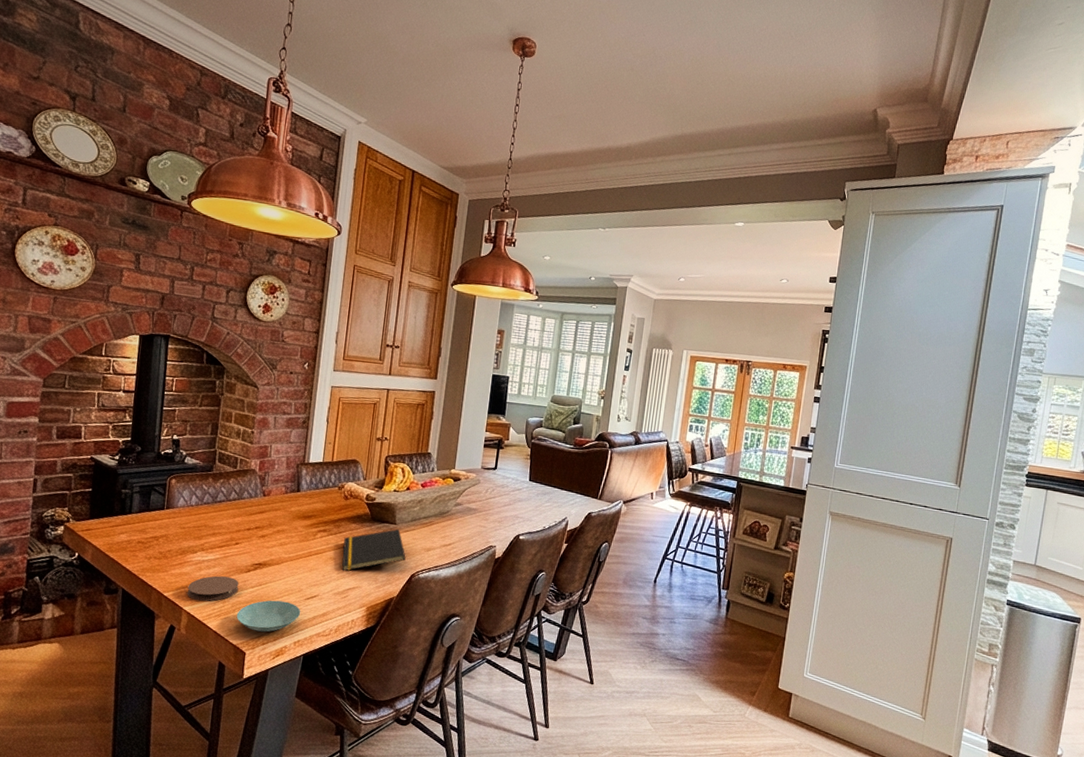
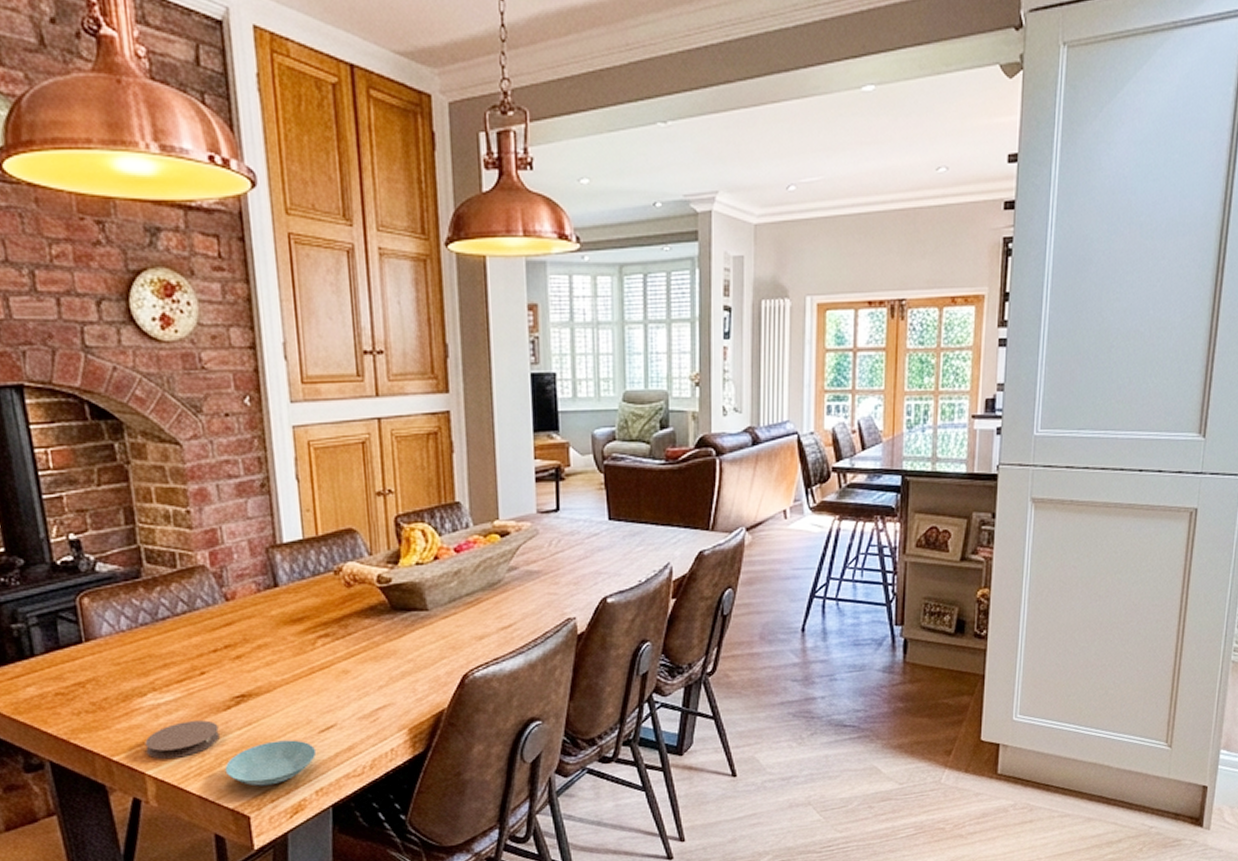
notepad: present [342,528,406,572] -> none [357,615,451,686]

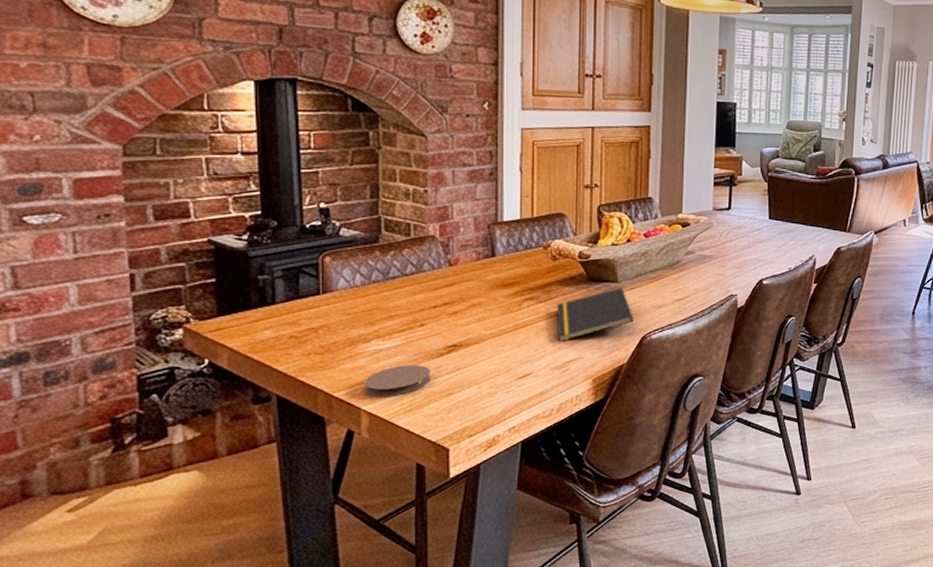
saucer: present [224,740,317,786] -> none [432,384,513,423]
notepad: none [357,615,451,686] -> present [557,287,634,342]

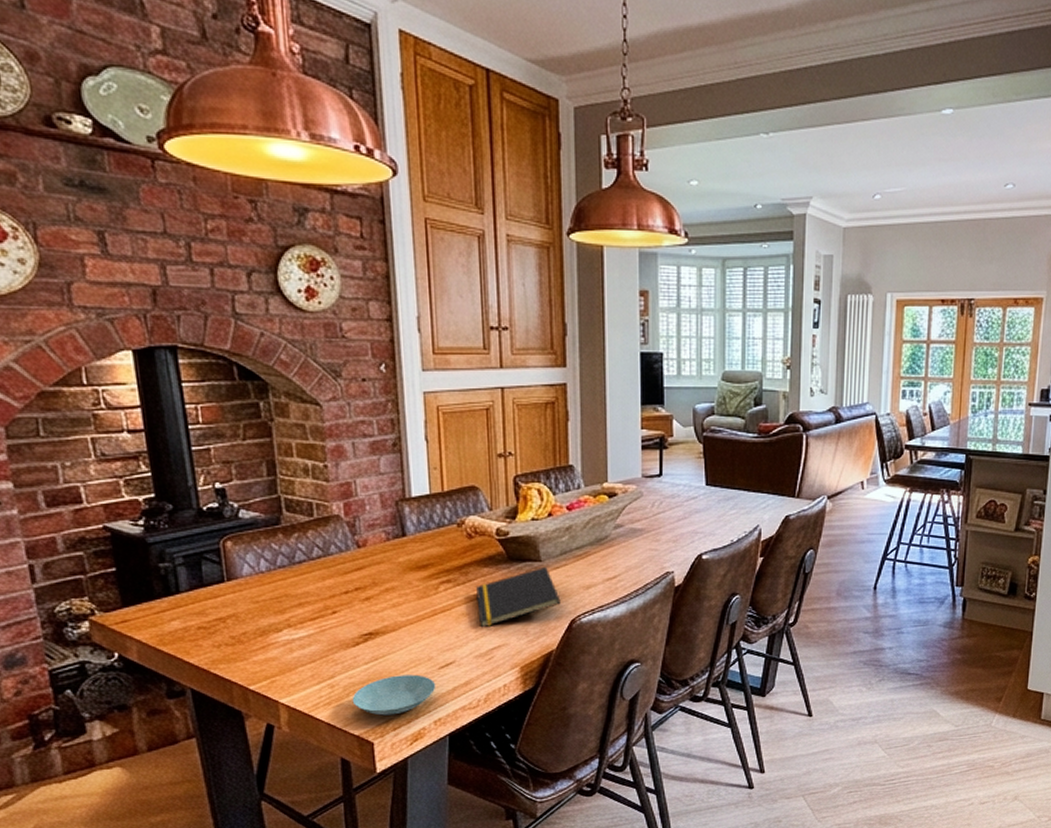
coaster: present [364,365,430,397] -> none [279,655,348,689]
saucer: none [432,384,513,423] -> present [352,674,436,716]

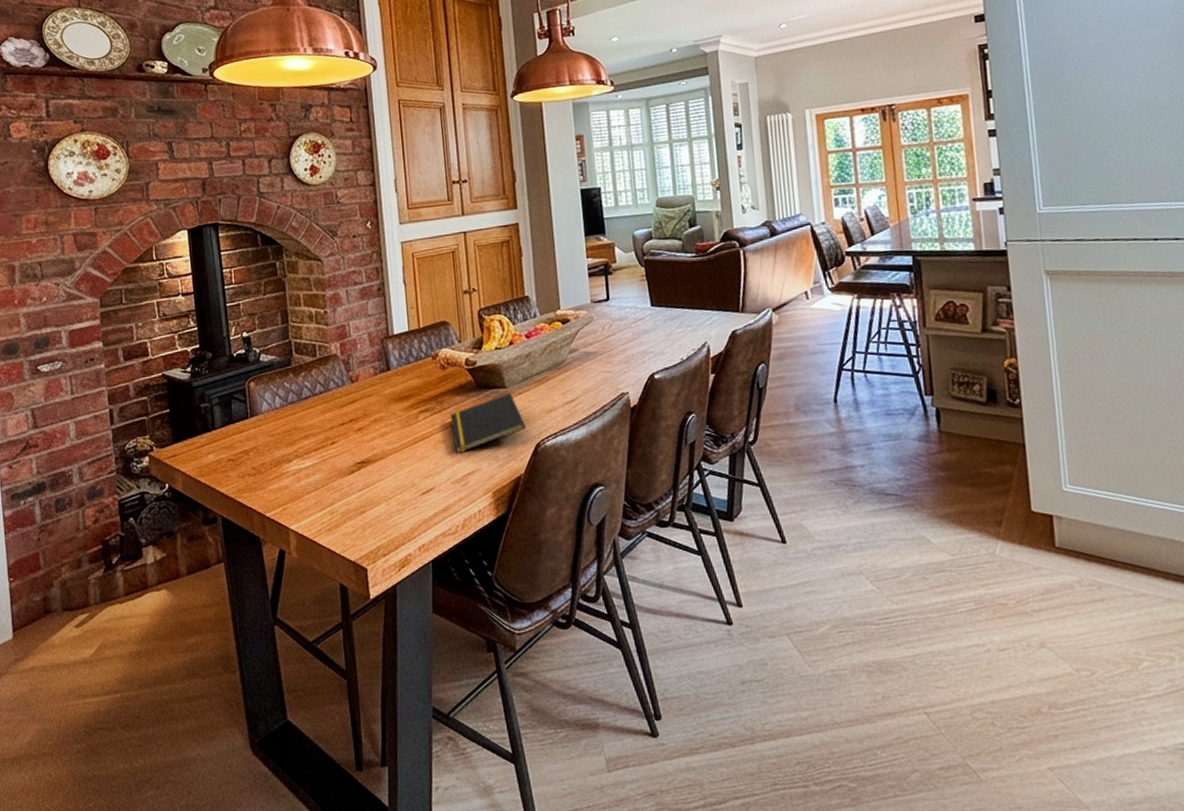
saucer: present [352,674,436,716] -> none [348,501,420,542]

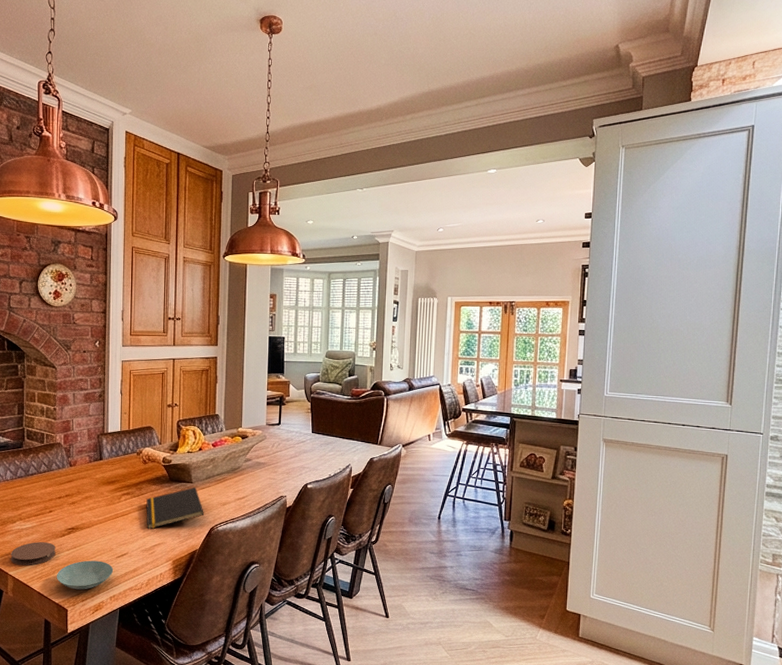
coaster: none [289,483,345,516] -> present [10,542,56,565]
saucer: none [348,501,420,542] -> present [56,560,114,590]

